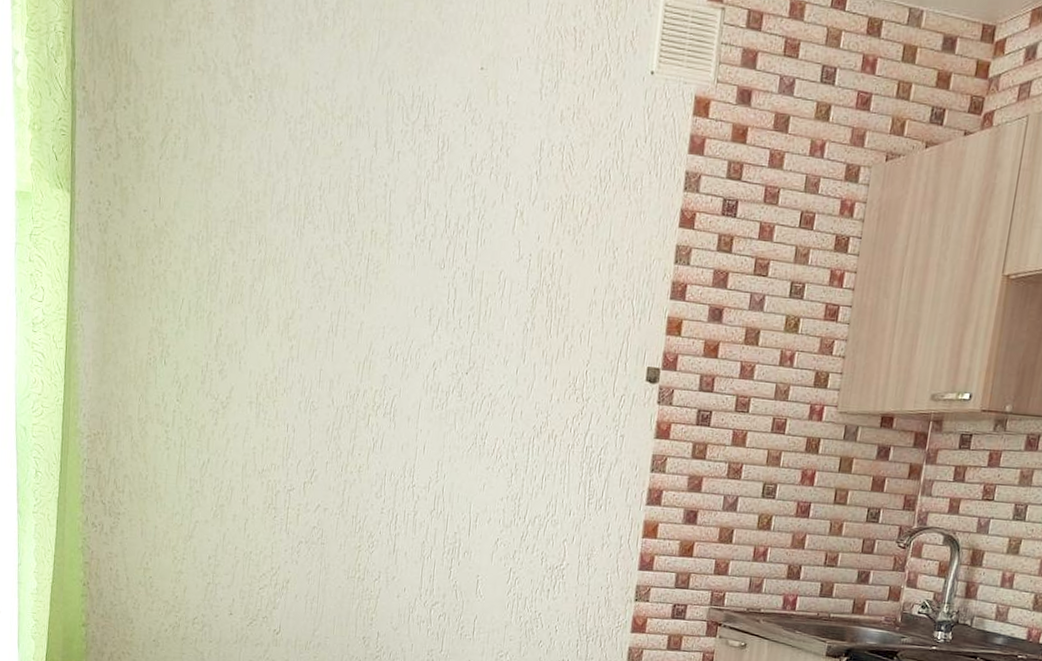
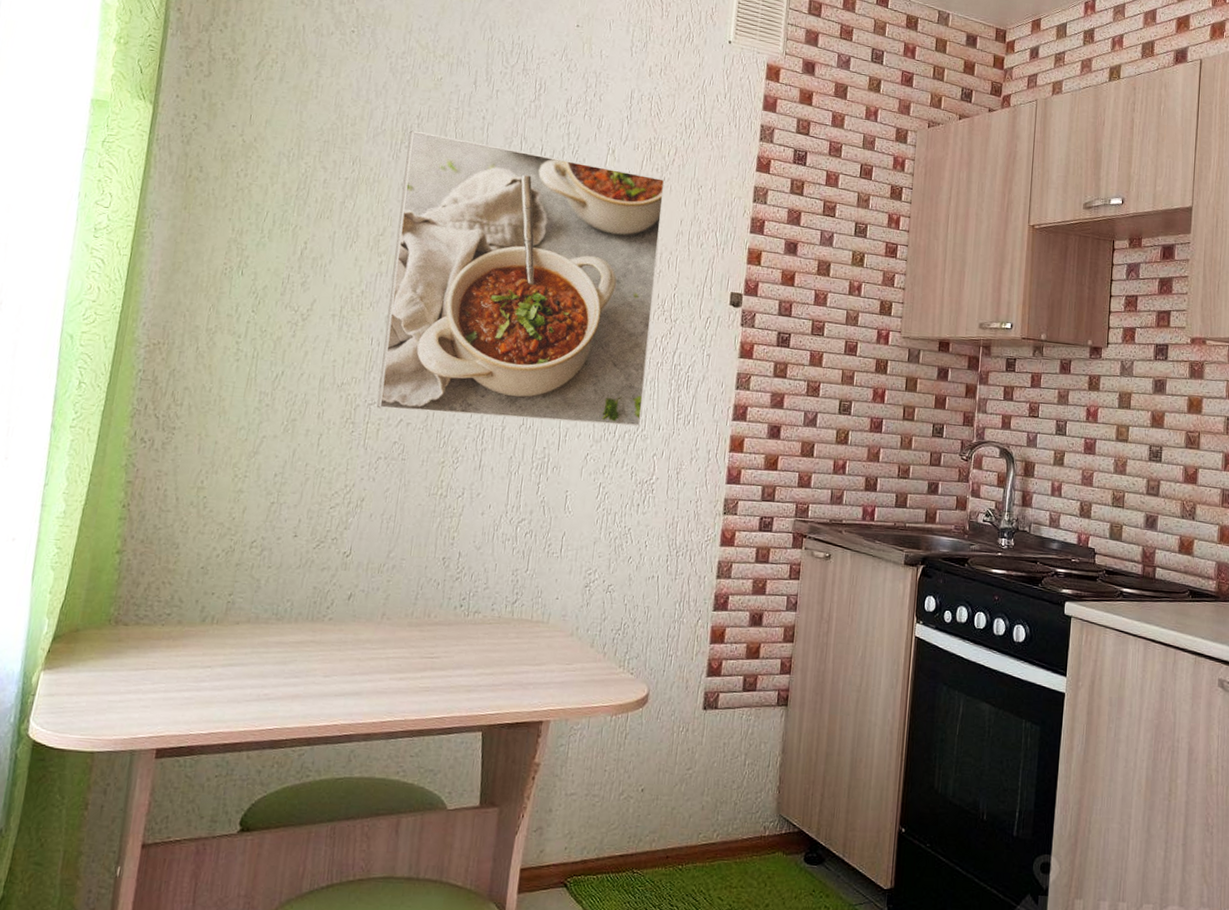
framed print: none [295,203,577,512] -> present [377,130,665,427]

